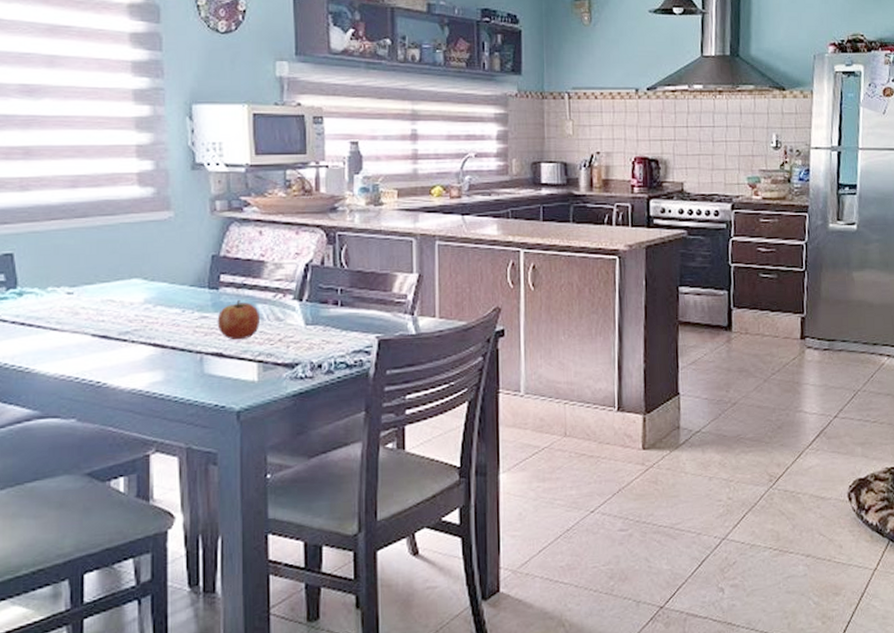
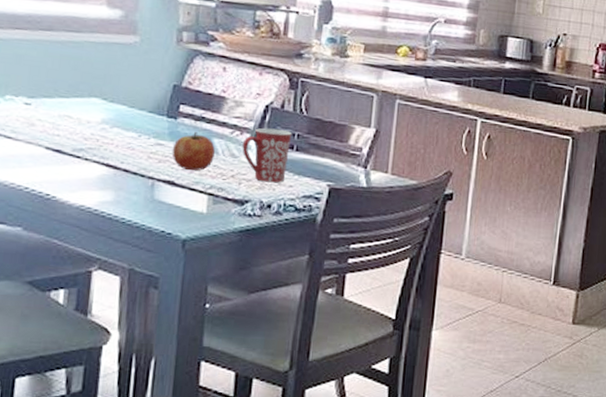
mug: none [286,286,335,342] -> present [242,128,293,183]

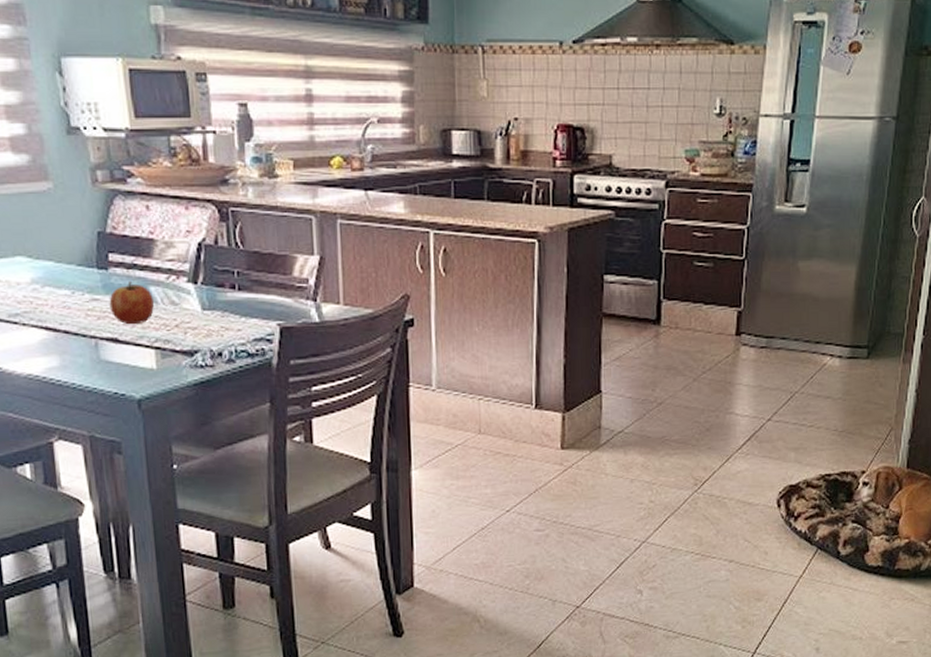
mug: present [242,128,293,183] -> none [180,268,232,329]

